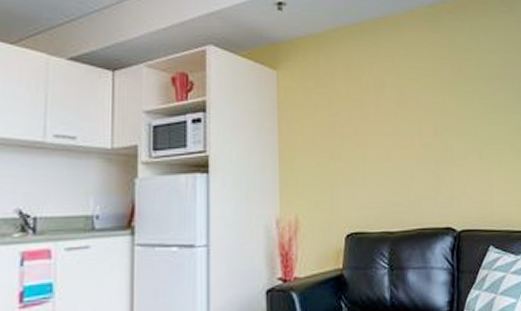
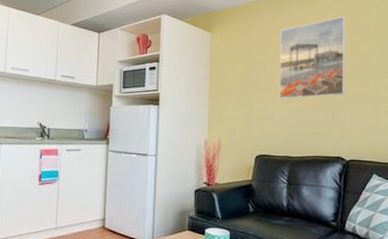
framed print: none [367,50,450,156] -> present [280,17,346,99]

